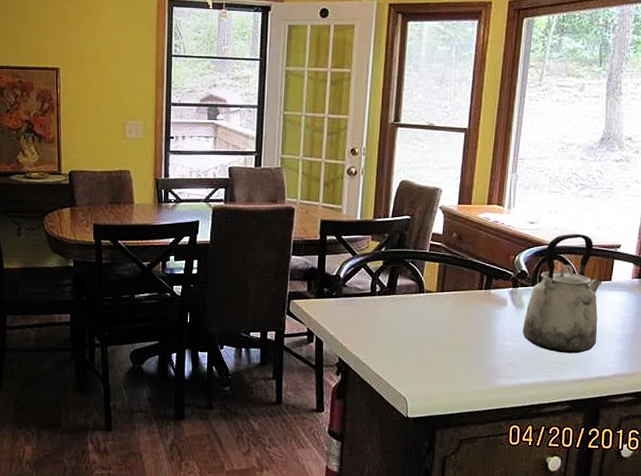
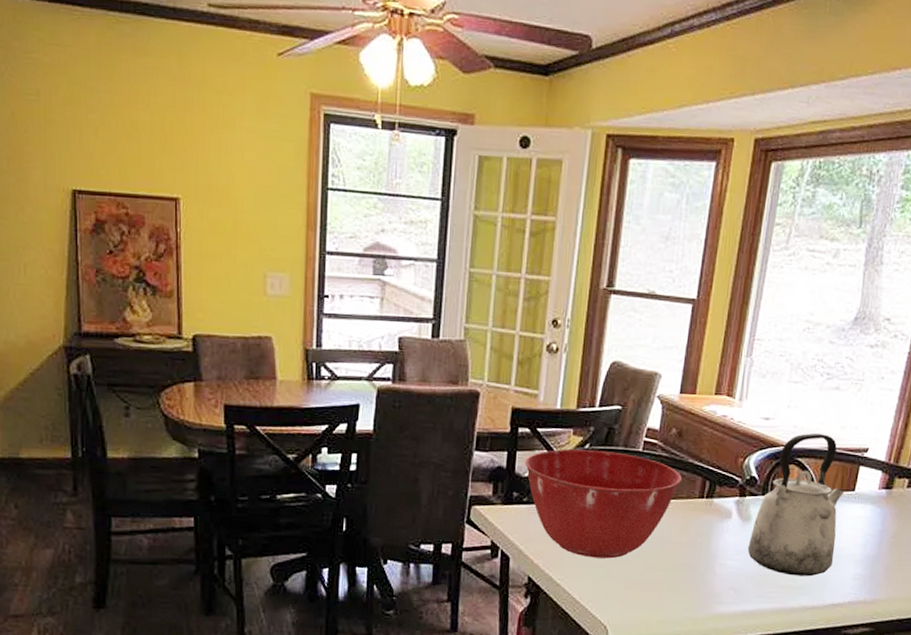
mixing bowl: none [333,252,463,341] -> present [525,449,682,559]

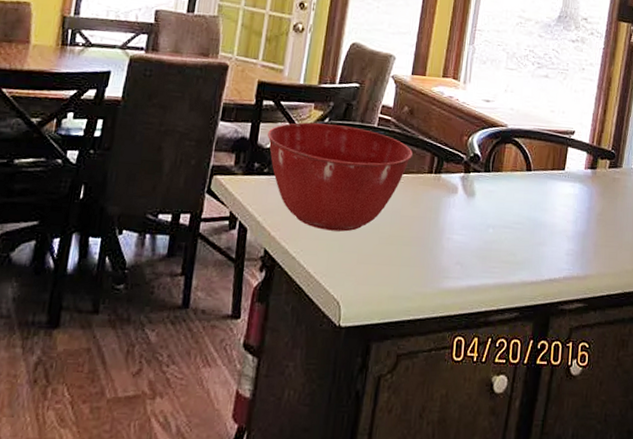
kettle: present [747,433,844,577] -> none [472,115,556,252]

